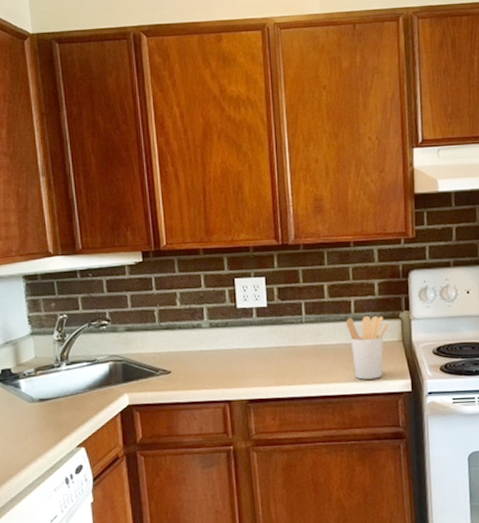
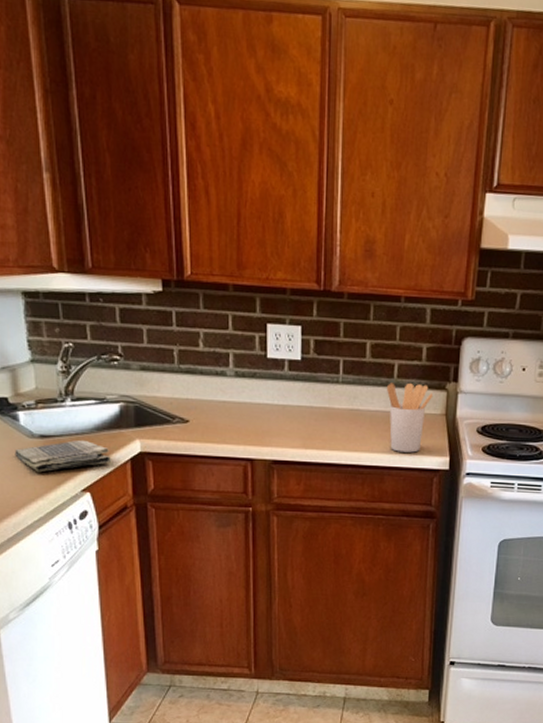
dish towel: none [16,399,102,434] -> present [14,439,111,473]

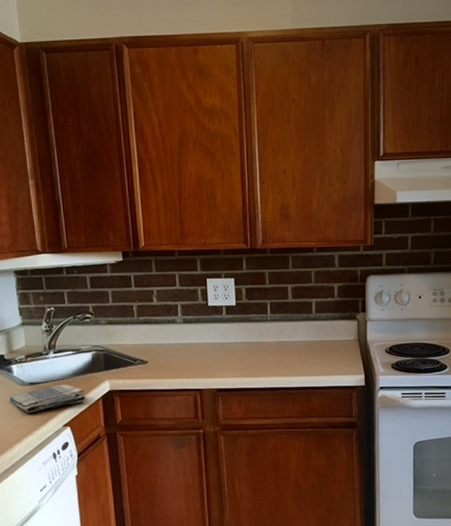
utensil holder: present [386,382,434,453] -> none [307,316,347,374]

